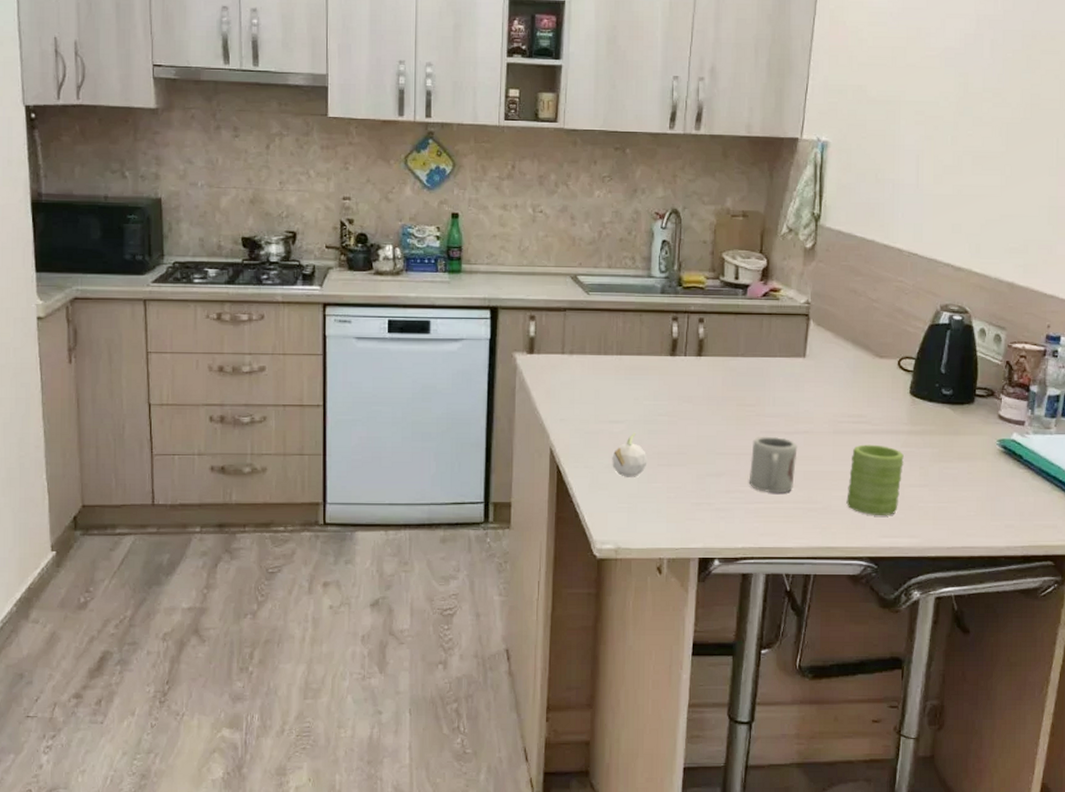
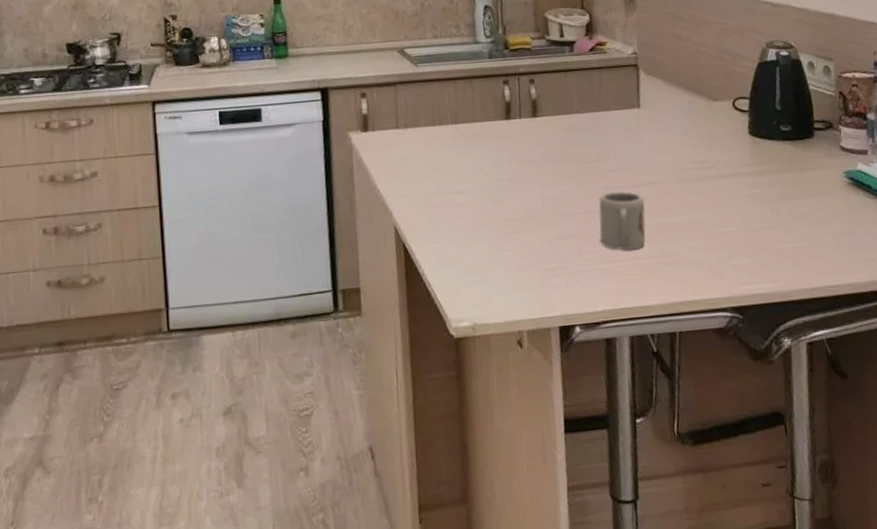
fruit: present [612,432,648,477] -> none [458,201,495,249]
mug: present [846,444,904,515] -> none [700,189,755,263]

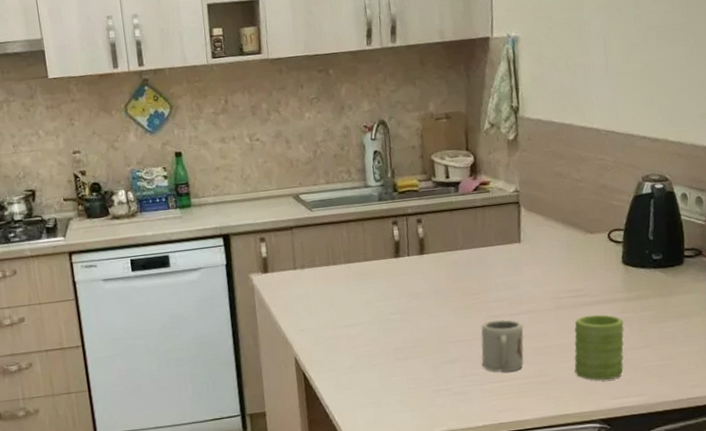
mug: none [700,189,755,263] -> present [574,314,624,380]

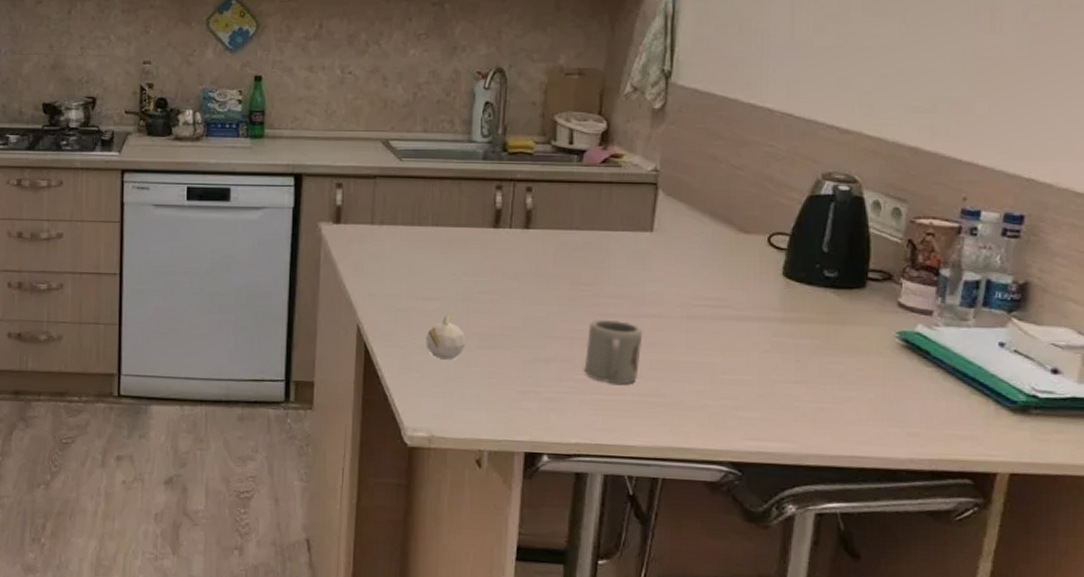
fruit: none [352,332,386,375] -> present [426,310,466,360]
mug: present [574,314,624,380] -> none [703,332,775,415]

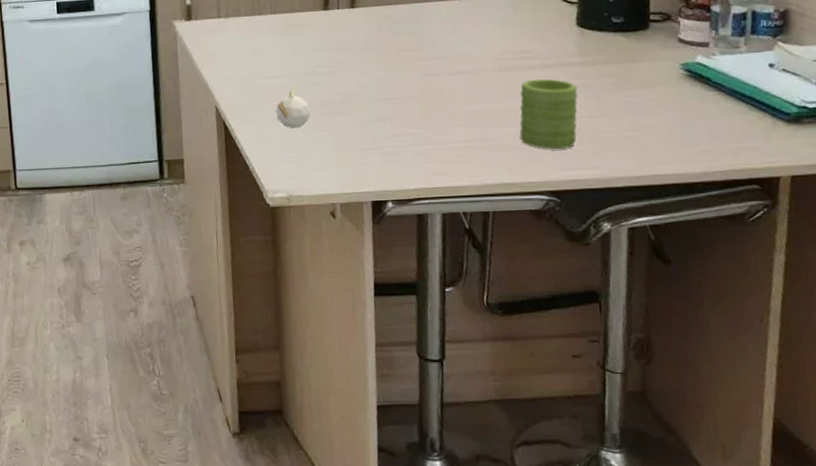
cup: present [584,319,643,384] -> none [414,78,463,134]
mug: none [703,332,775,415] -> present [519,78,578,149]

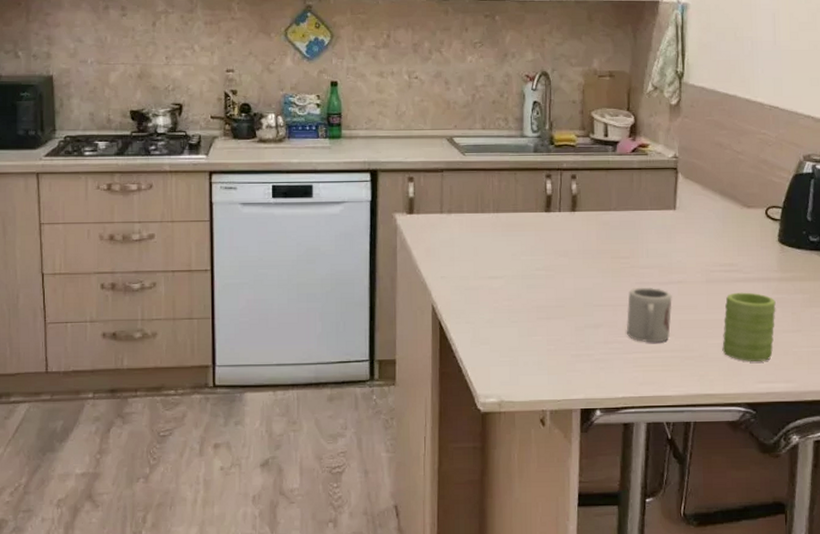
fruit: present [276,85,311,129] -> none [492,287,527,331]
cup: none [414,78,463,134] -> present [626,287,672,343]

